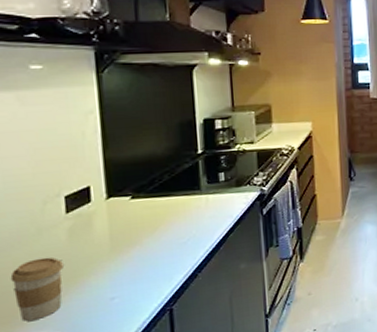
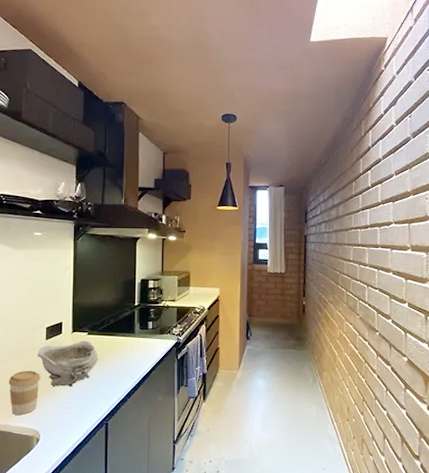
bowl: none [54,207,152,276] -> present [37,341,99,388]

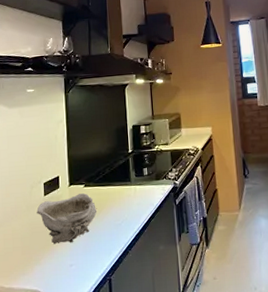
coffee cup: present [8,370,40,415] -> none [10,228,41,276]

